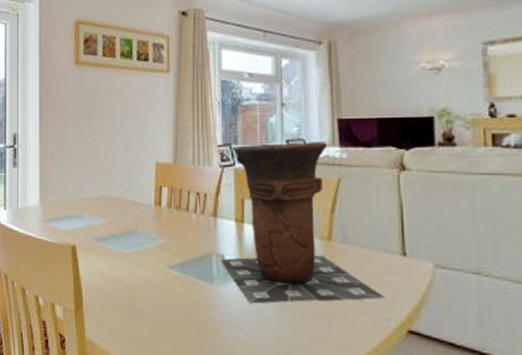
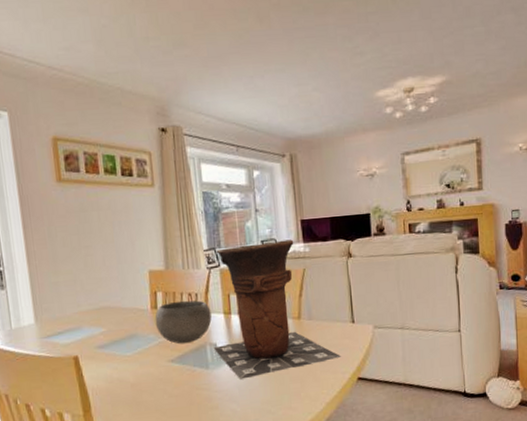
bowl: none [157,199,221,250] -> present [154,300,212,344]

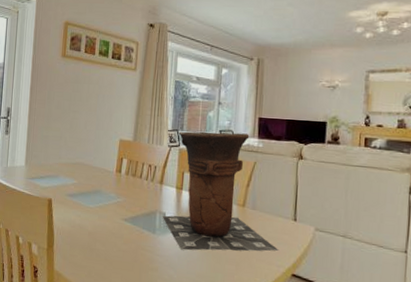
bowl: present [154,300,212,344] -> none [117,169,166,208]

